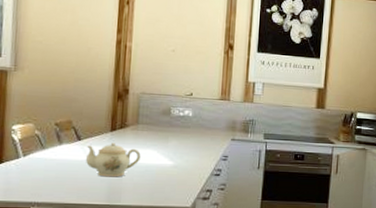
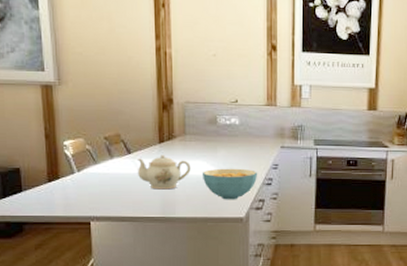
cereal bowl: none [151,158,208,190] -> present [202,168,258,200]

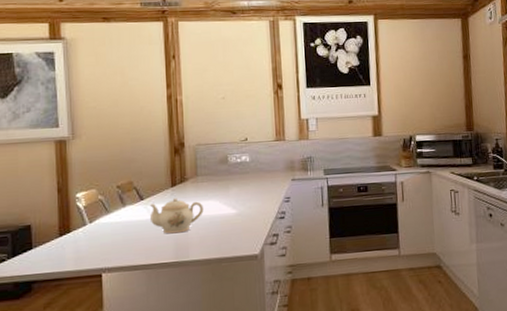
cereal bowl: present [202,168,258,200] -> none [214,204,271,238]

